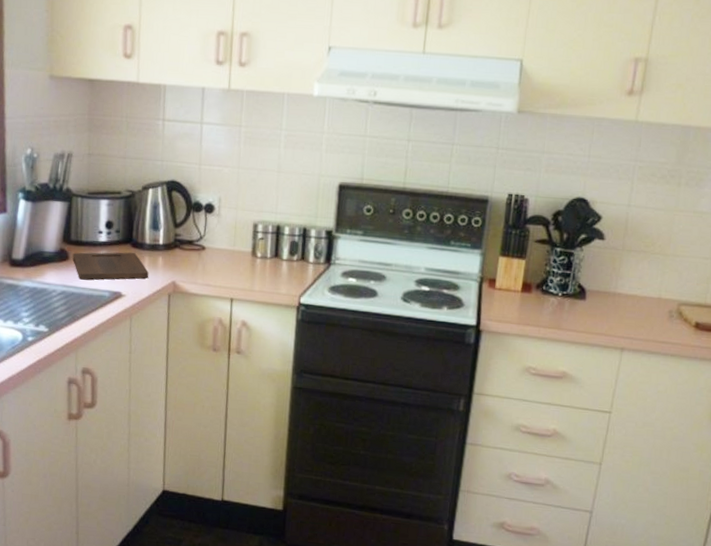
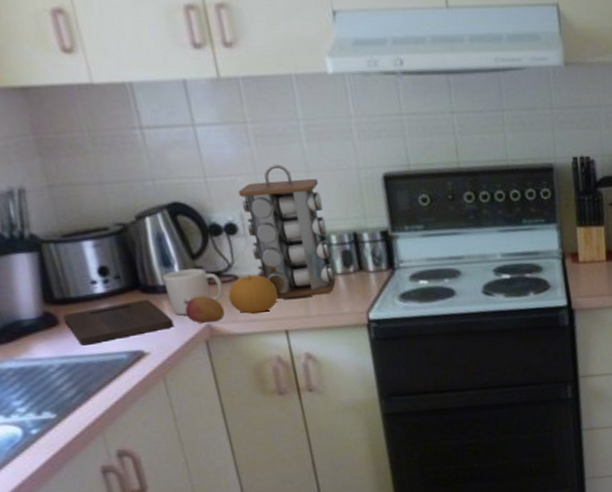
mug: none [149,234,192,271] -> present [162,268,224,316]
fruit: none [159,257,188,281] -> present [185,295,225,324]
fruit: none [194,247,233,281] -> present [228,274,278,315]
spice rack: none [221,162,286,275] -> present [238,164,336,300]

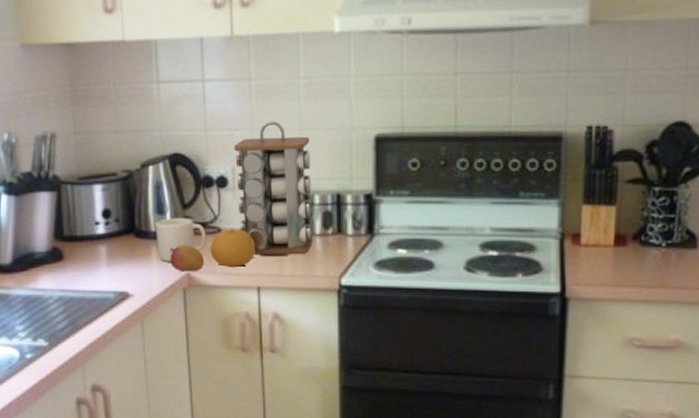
cutting board: present [63,299,173,346] -> none [68,244,157,281]

